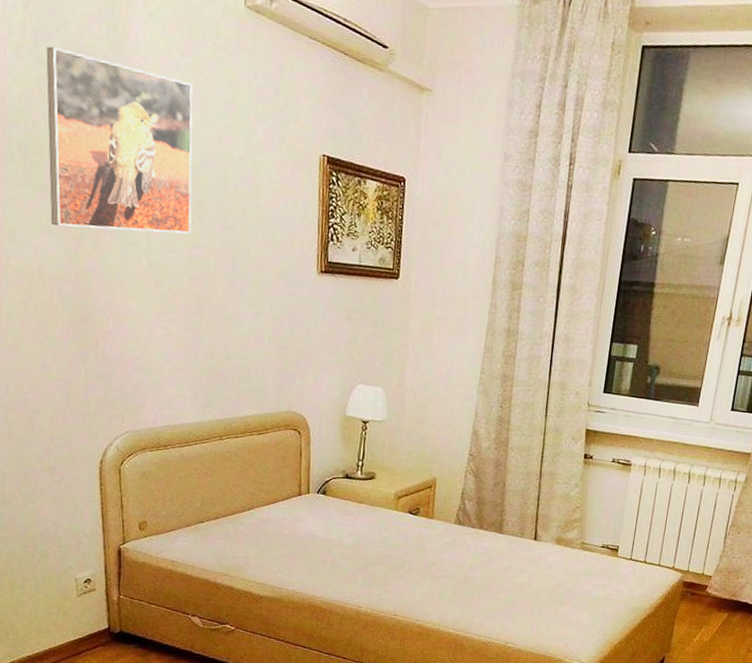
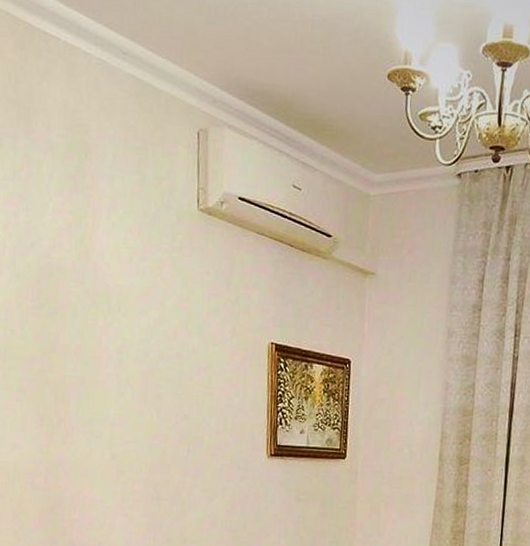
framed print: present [46,46,193,234] -> none [22,261,151,426]

